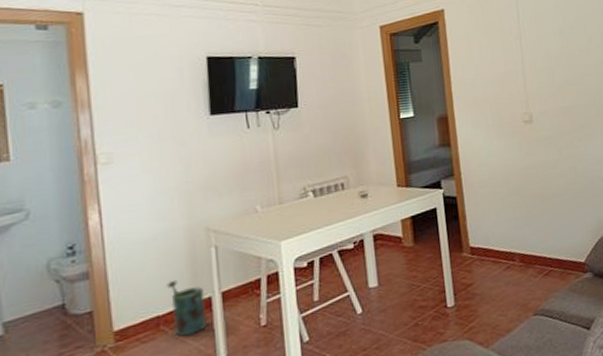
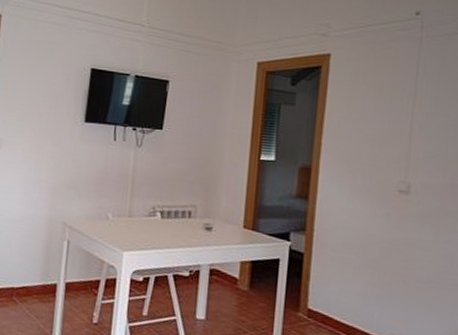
watering can: present [167,279,208,338] -> none [23,260,52,313]

